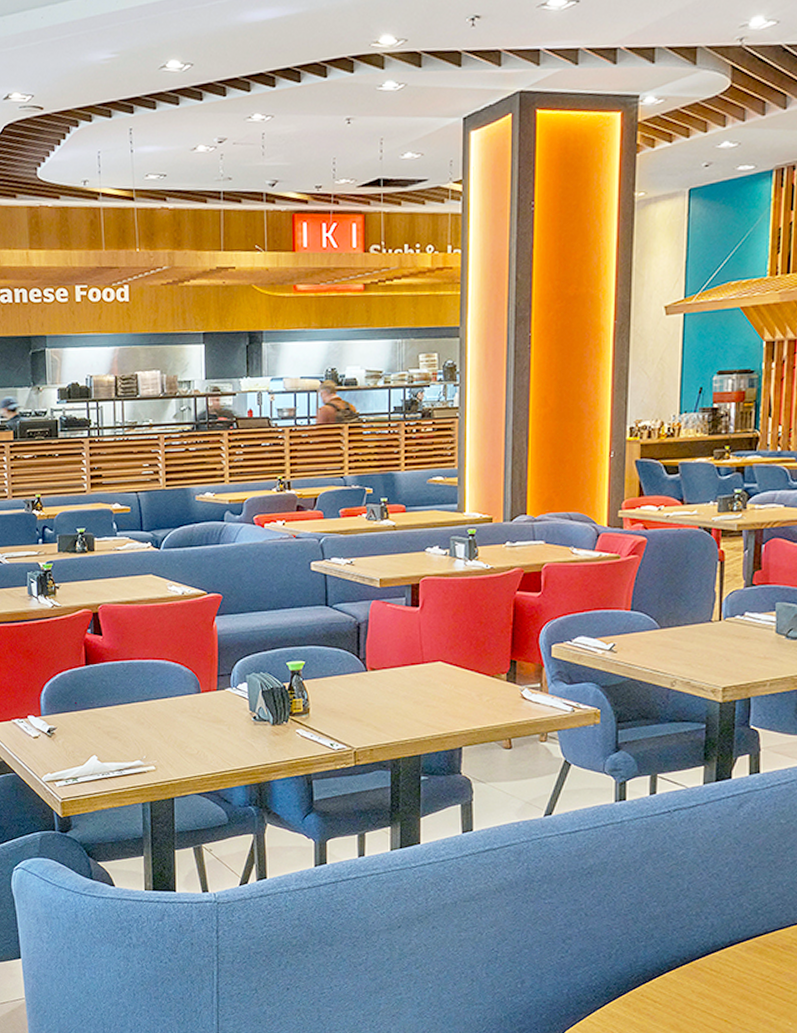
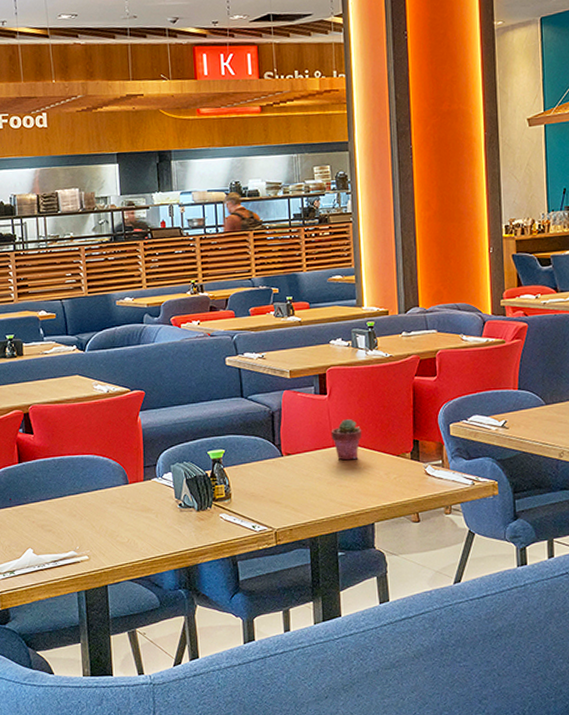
potted succulent: none [421,633,455,679] -> present [331,418,362,461]

